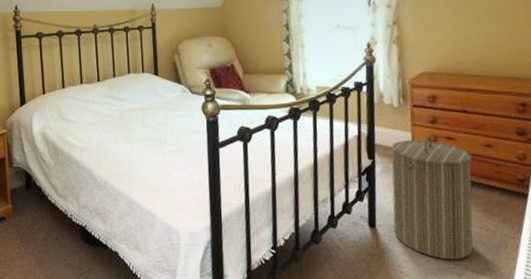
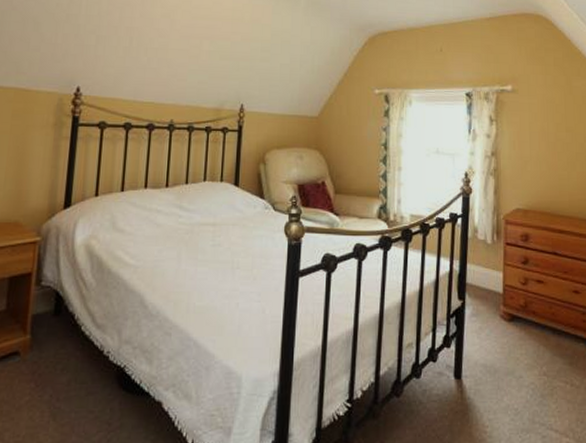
laundry hamper: present [391,136,473,260] -> none [480,278,560,419]

